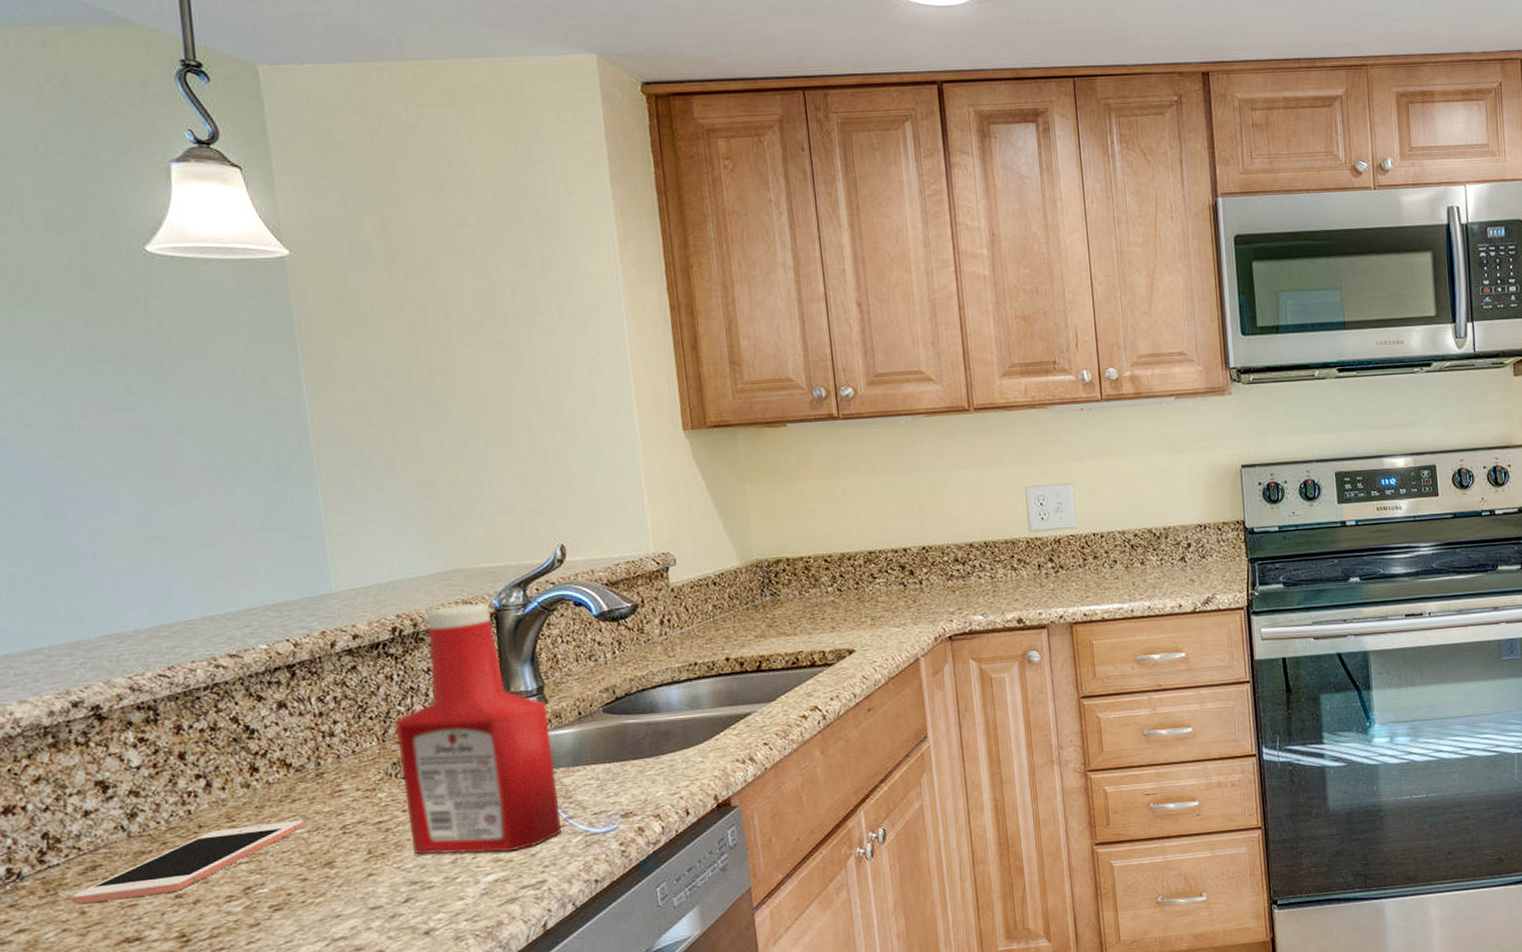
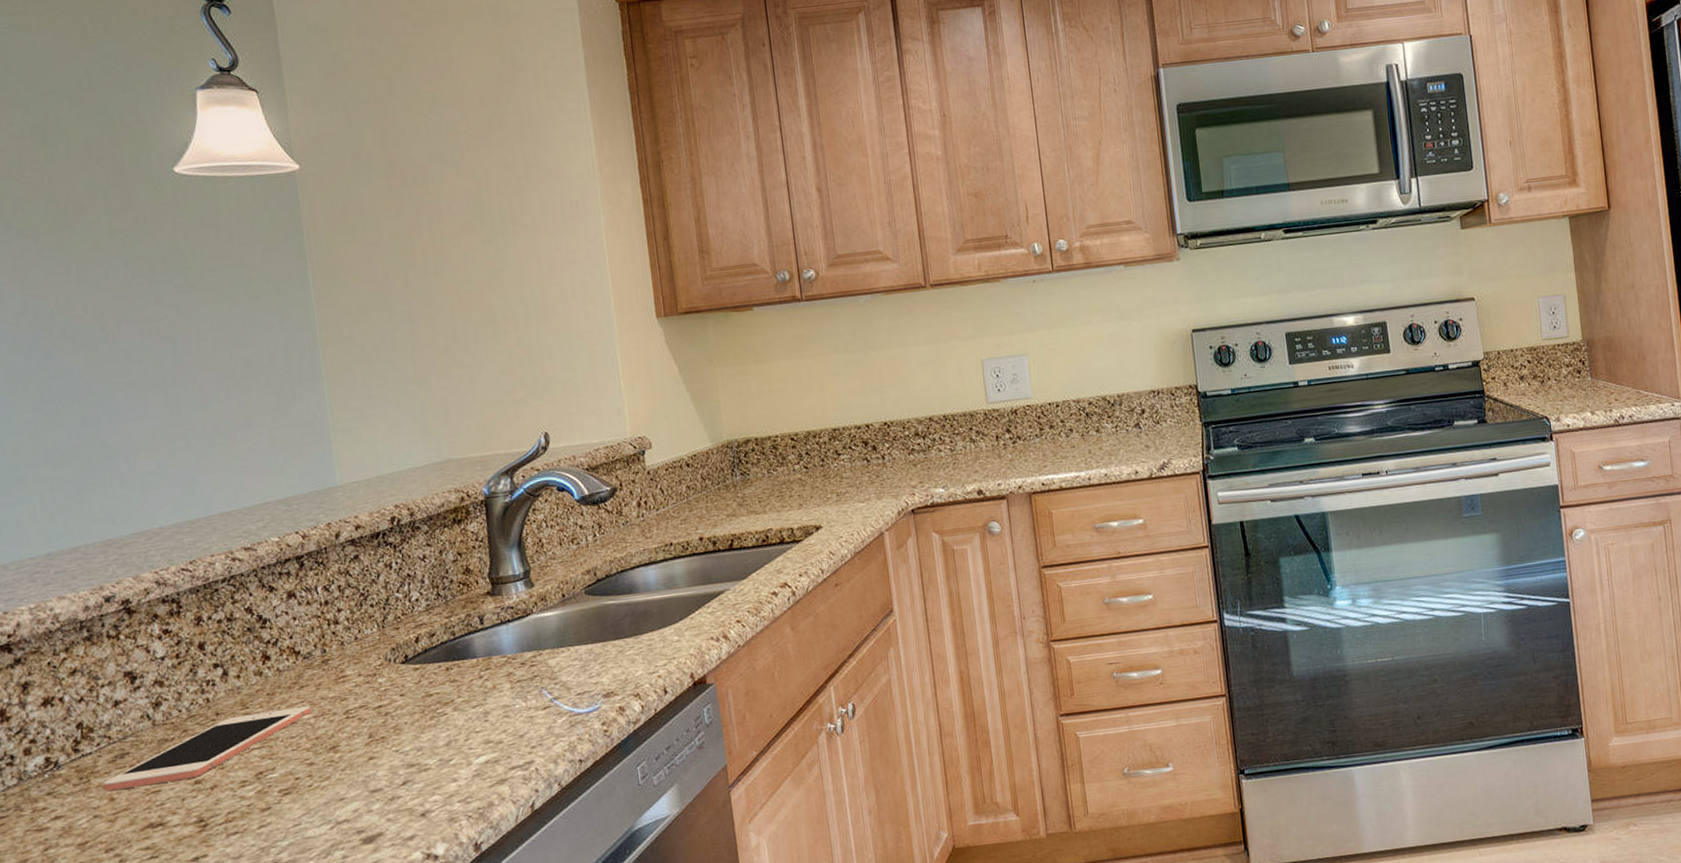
ketchup bottle: present [396,602,562,855] -> none [394,490,548,738]

